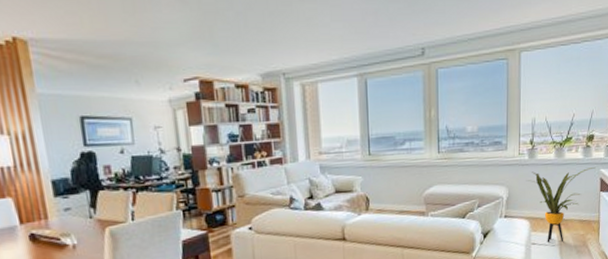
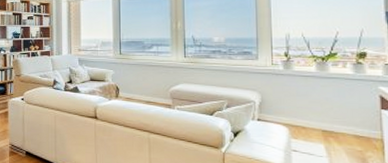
house plant: present [527,167,596,243] -> none [283,81,372,155]

